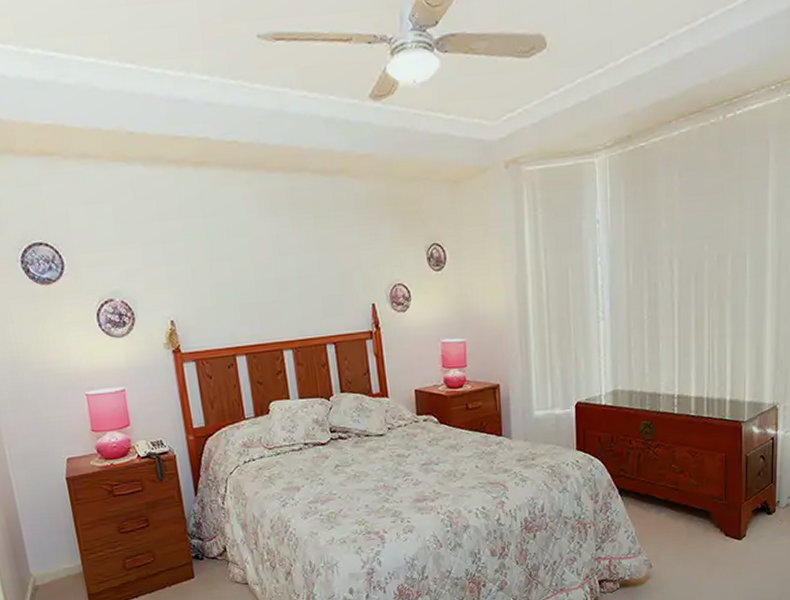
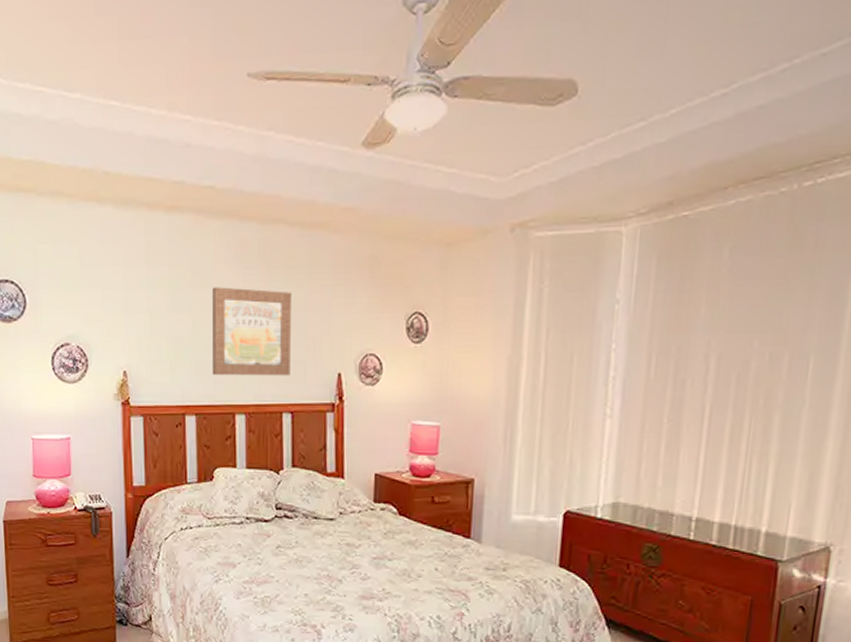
wall art: none [248,233,329,317] -> present [211,287,291,376]

